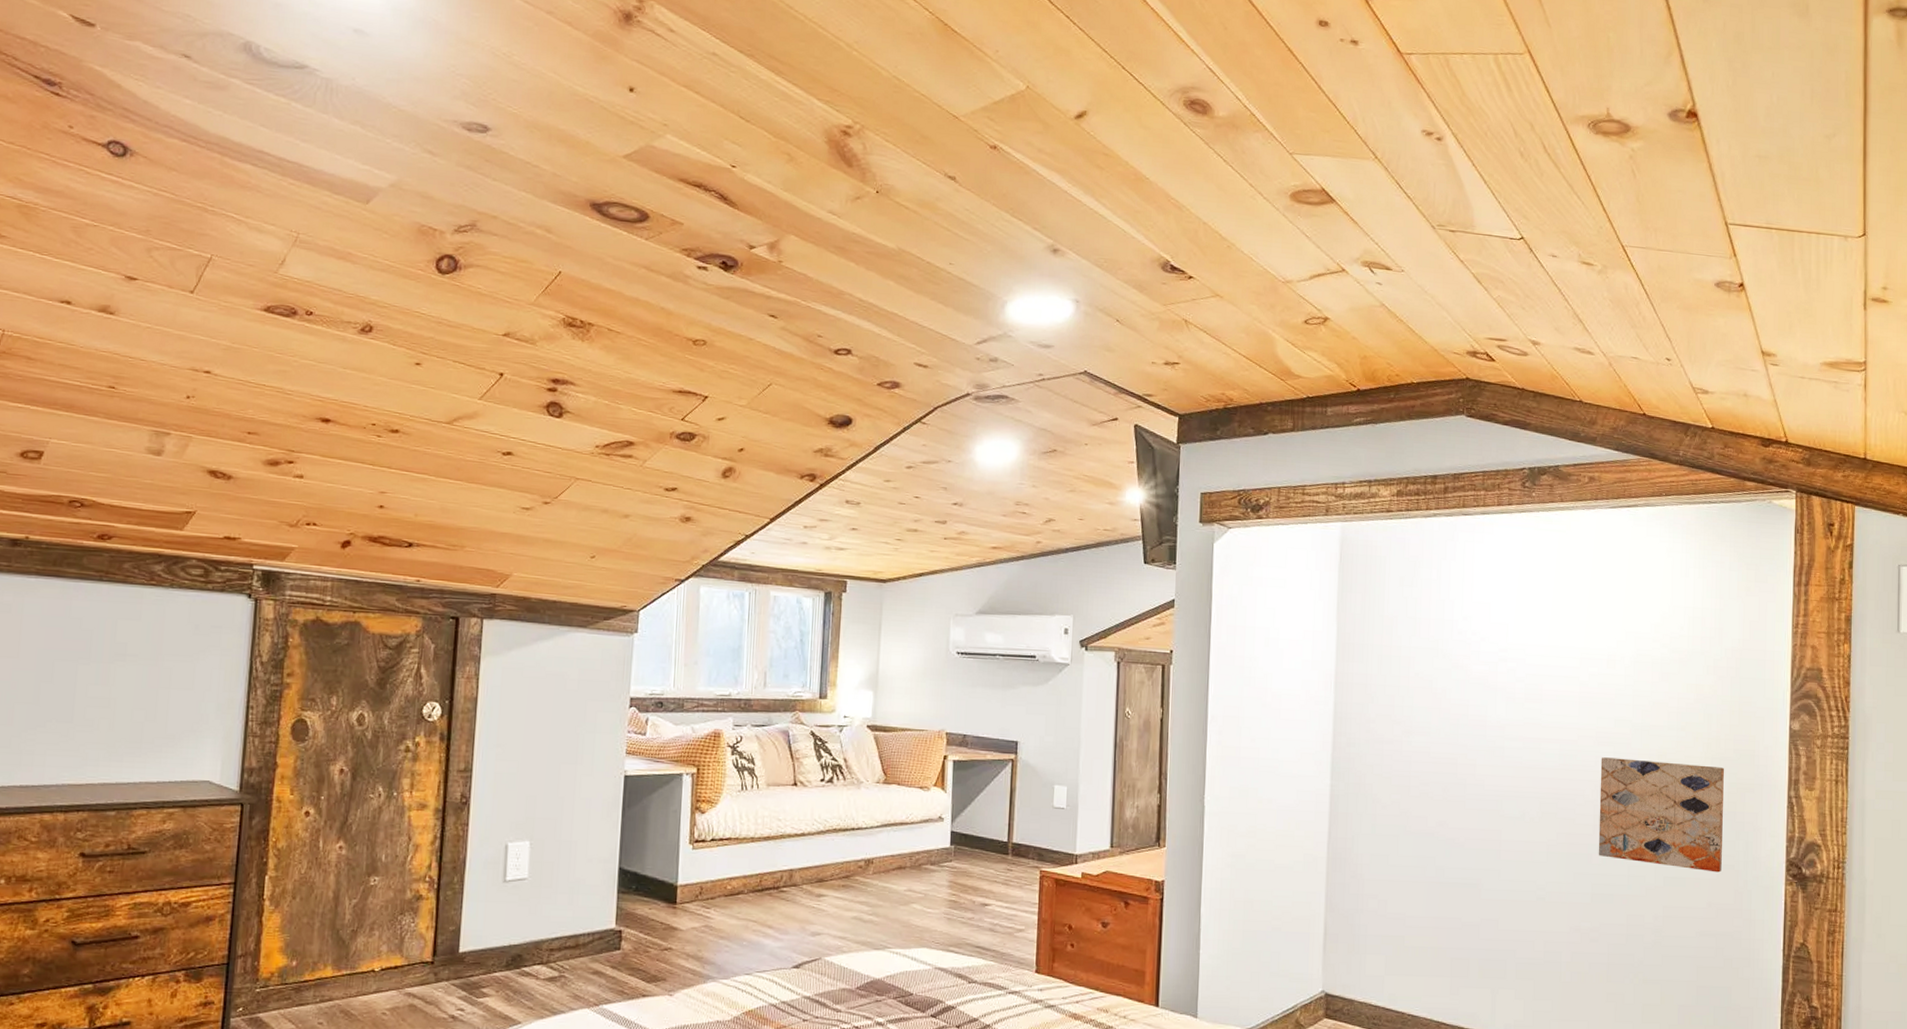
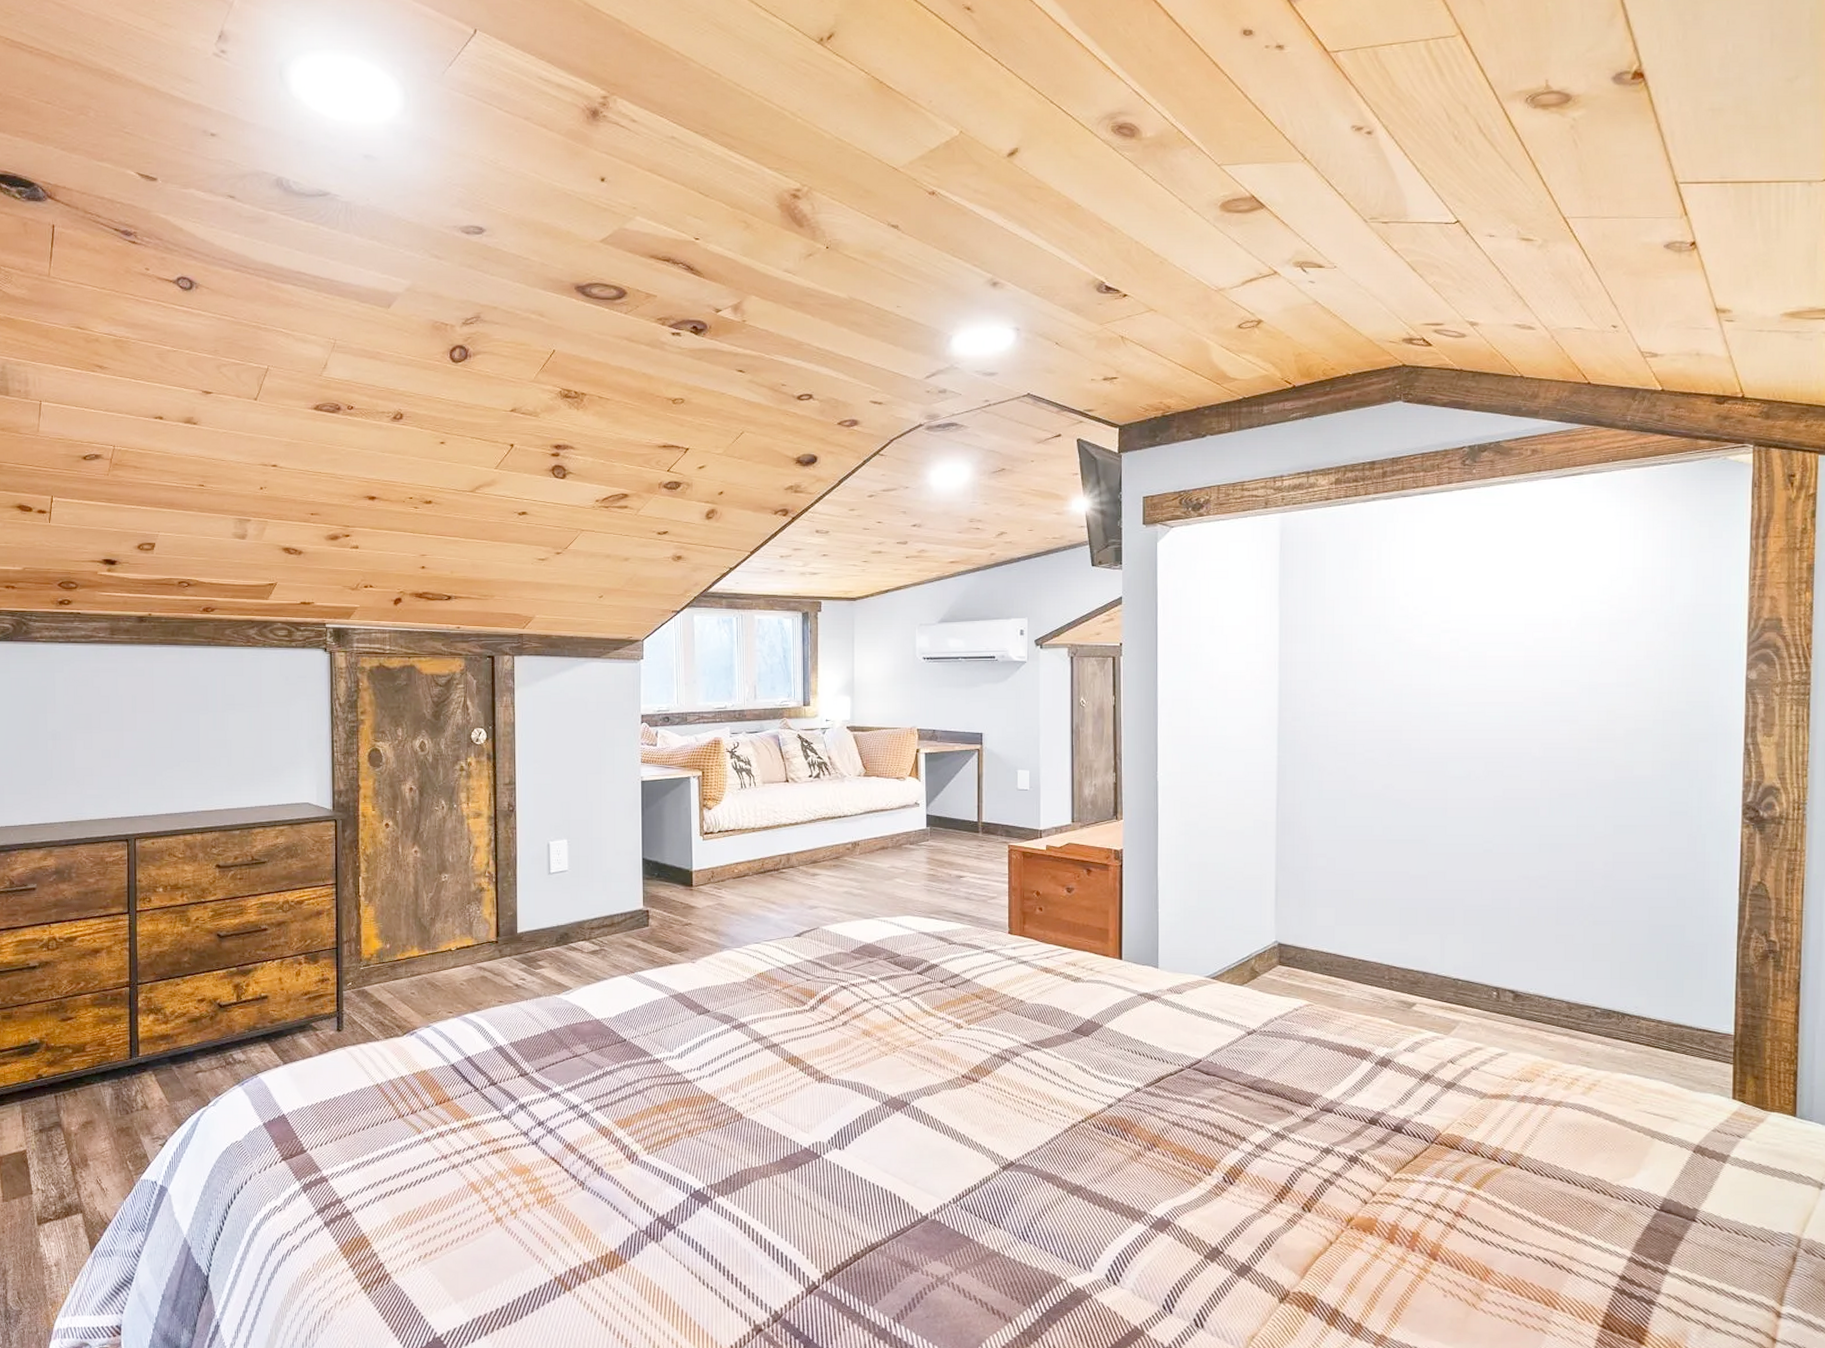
wall art: present [1598,757,1724,873] -> none [1545,716,1676,819]

